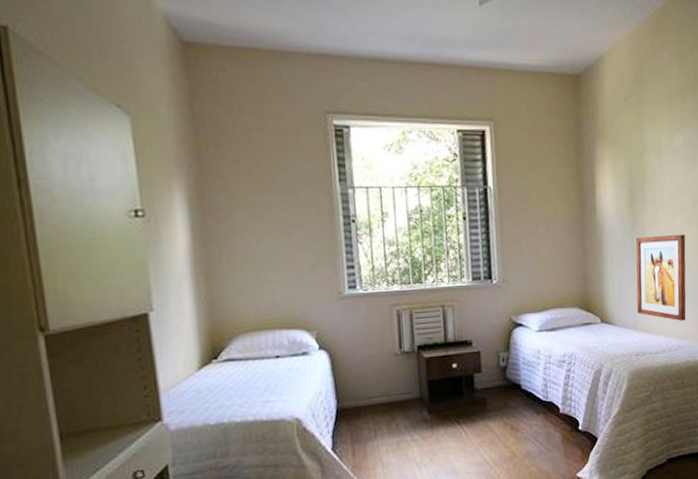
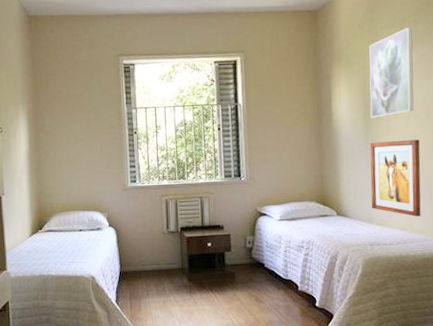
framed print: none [635,104,680,209] -> present [369,27,414,118]

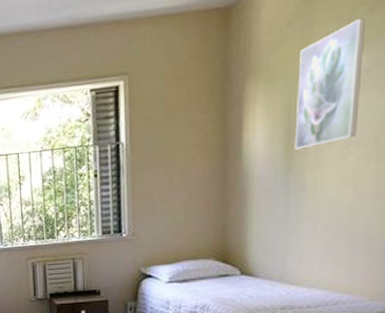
wall art: present [370,139,421,217] -> none [287,174,360,273]

